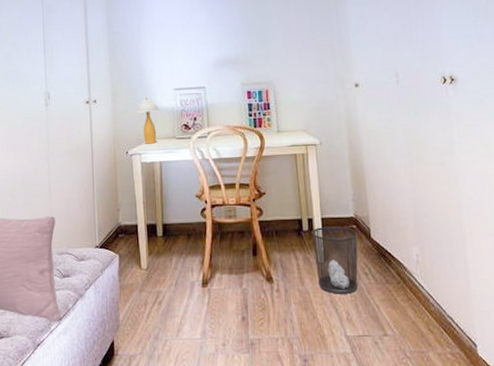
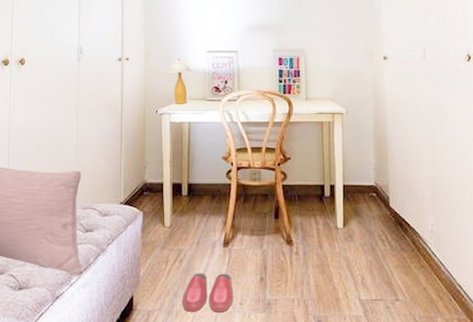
slippers: none [164,314,216,355] -> present [183,273,234,313]
waste bin: present [312,226,358,294] -> none [333,194,377,259]

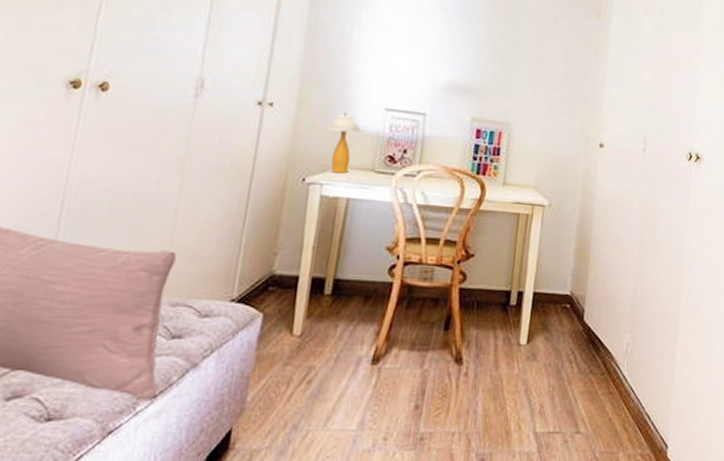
slippers: present [183,273,234,313] -> none [303,398,377,451]

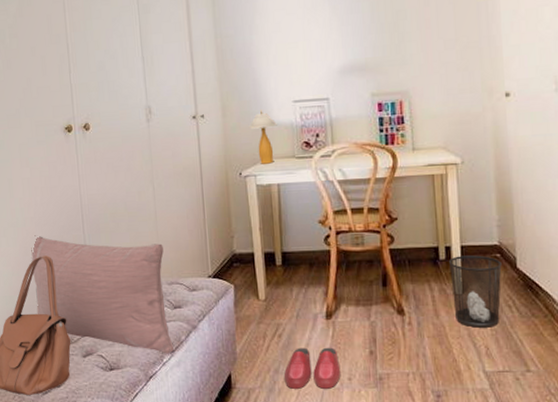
slippers: none [303,398,377,451] -> present [284,347,341,389]
waste bin: none [515,303,570,383] -> present [449,255,502,328]

